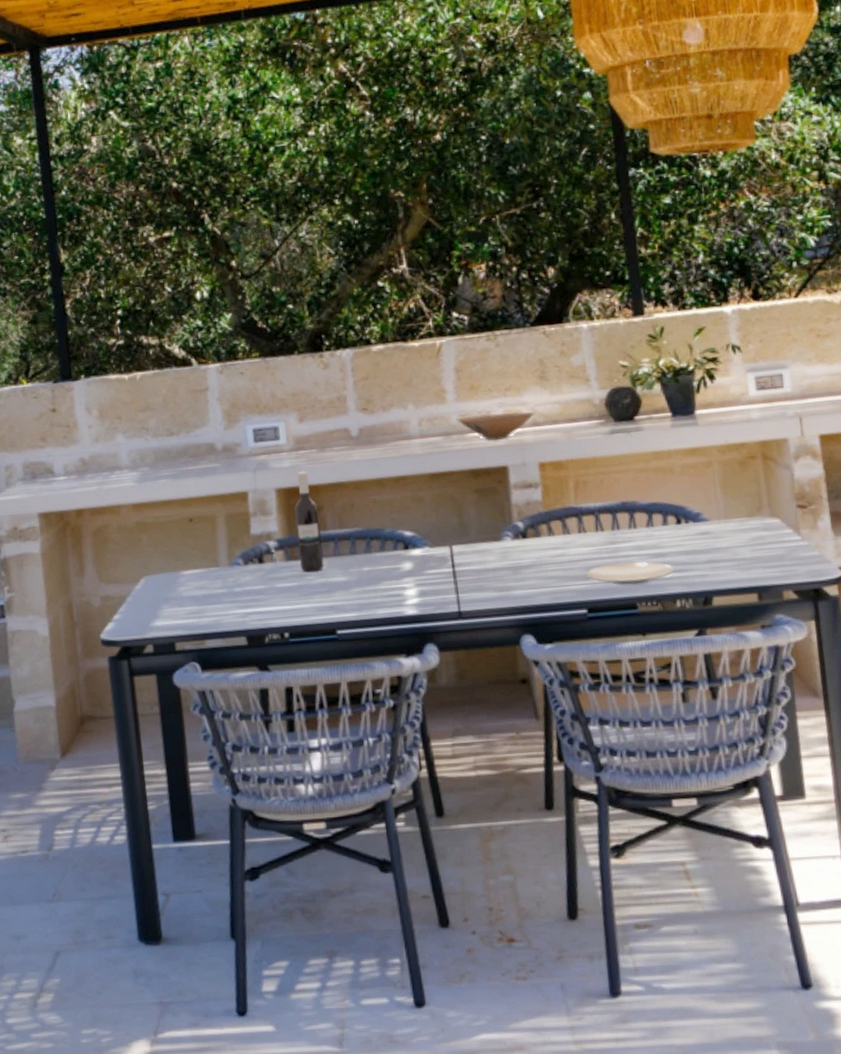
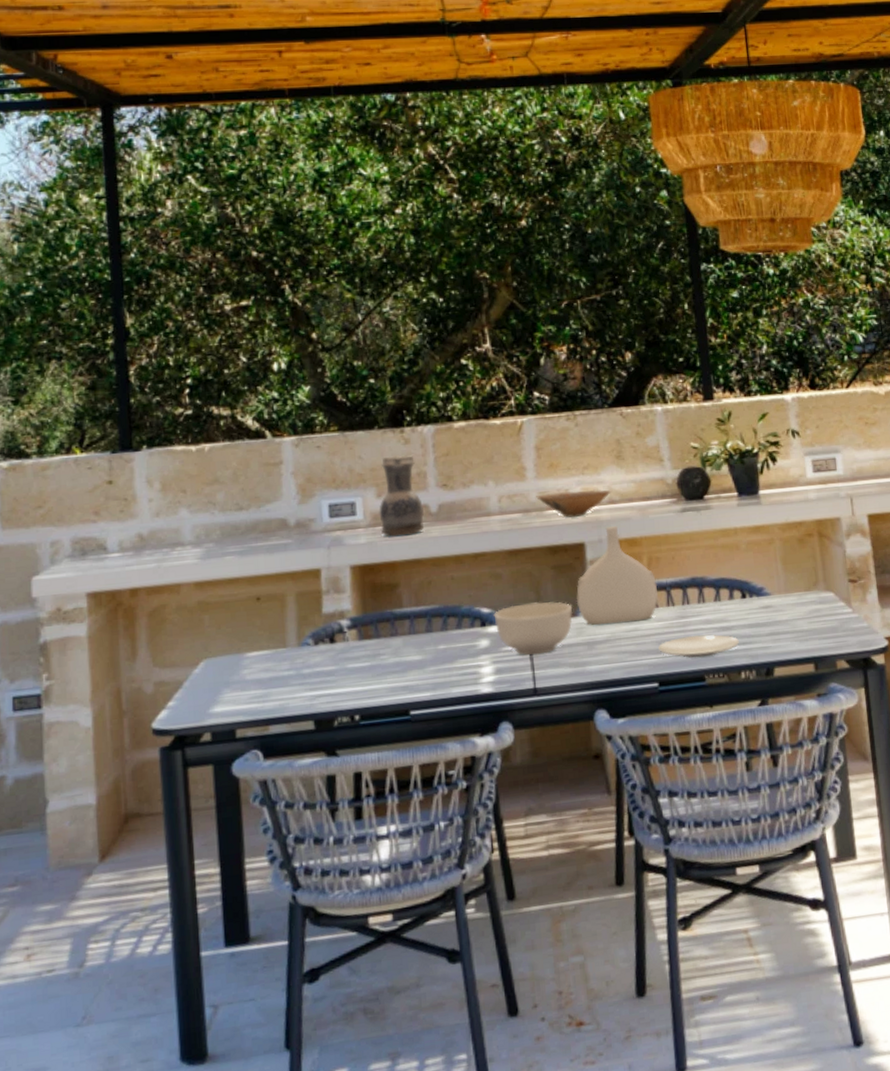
wine bottle: present [294,471,324,572] -> none [369,548,399,652]
ceramic jug: none [301,380,346,460] -> present [379,455,425,536]
bowl: none [416,525,497,578] -> present [493,602,573,655]
water jug: none [500,449,586,550] -> present [576,526,658,625]

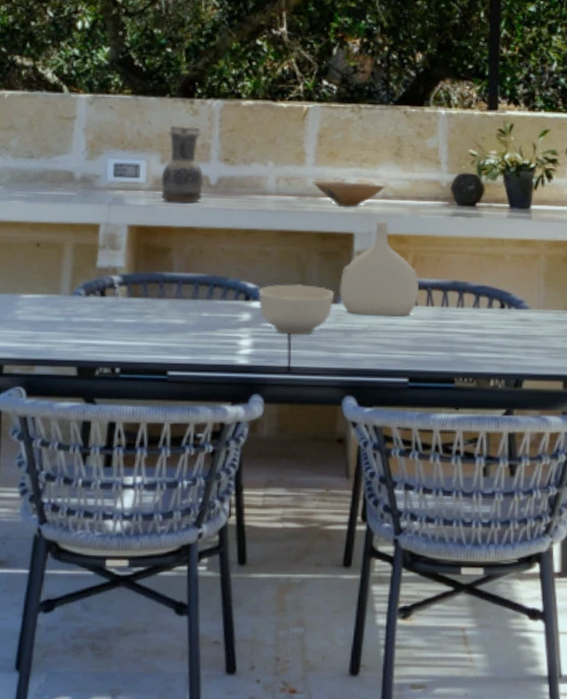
plate: present [658,634,739,658] -> none [413,338,492,360]

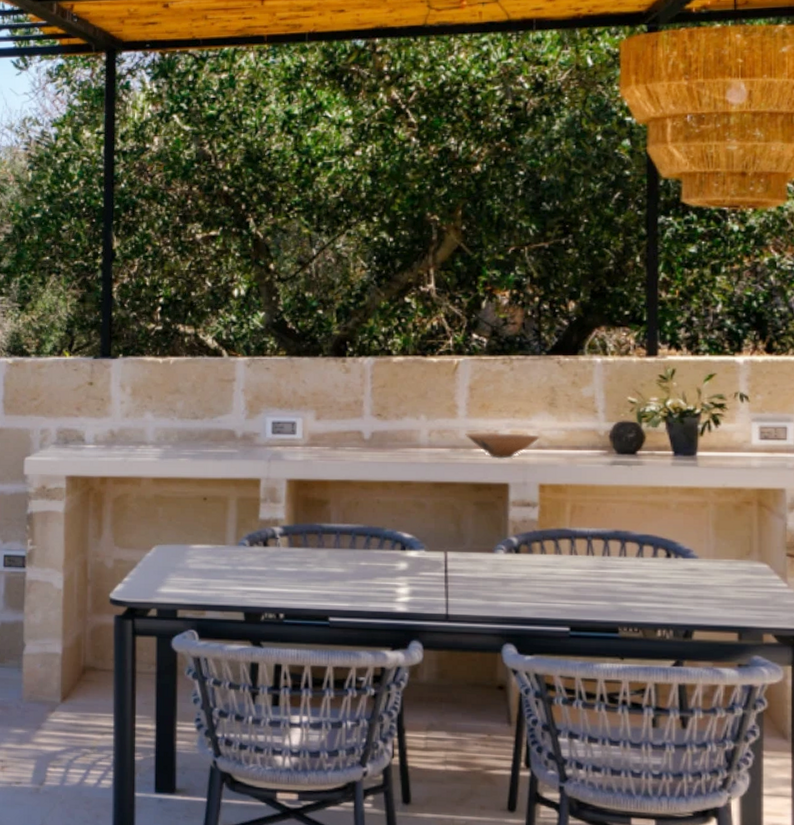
ceramic jug: present [161,125,205,203] -> none [316,383,358,458]
bowl: present [258,284,335,335] -> none [414,534,491,584]
water jug: present [339,220,420,316] -> none [495,470,579,566]

